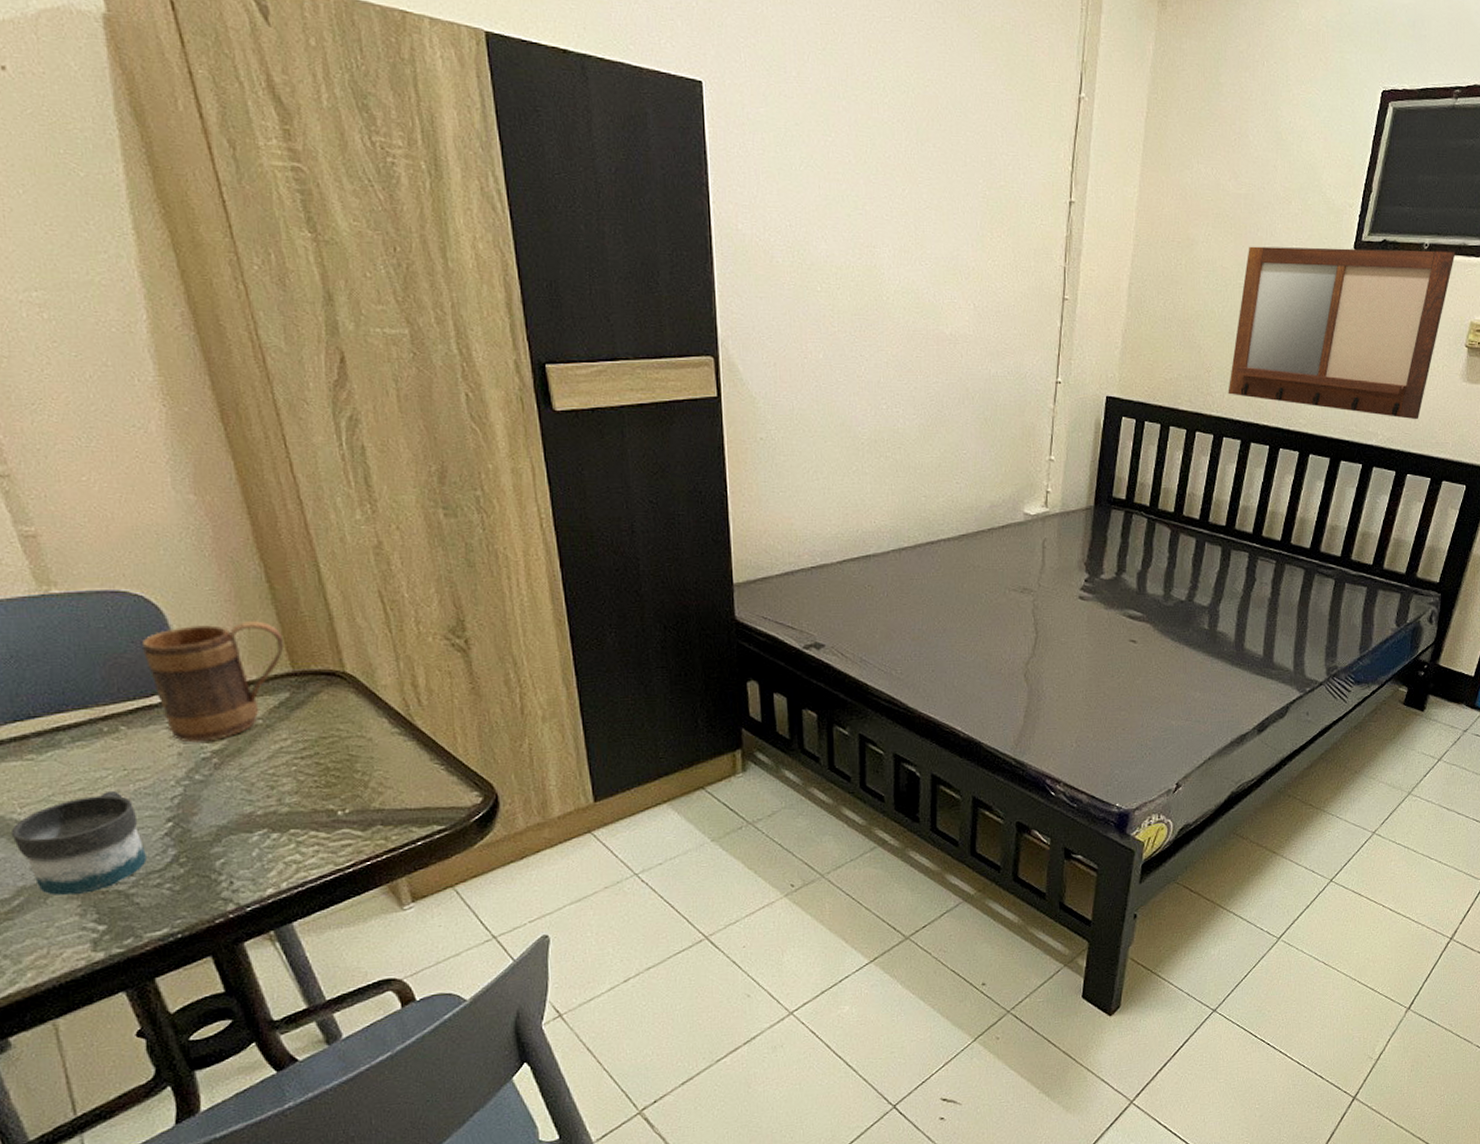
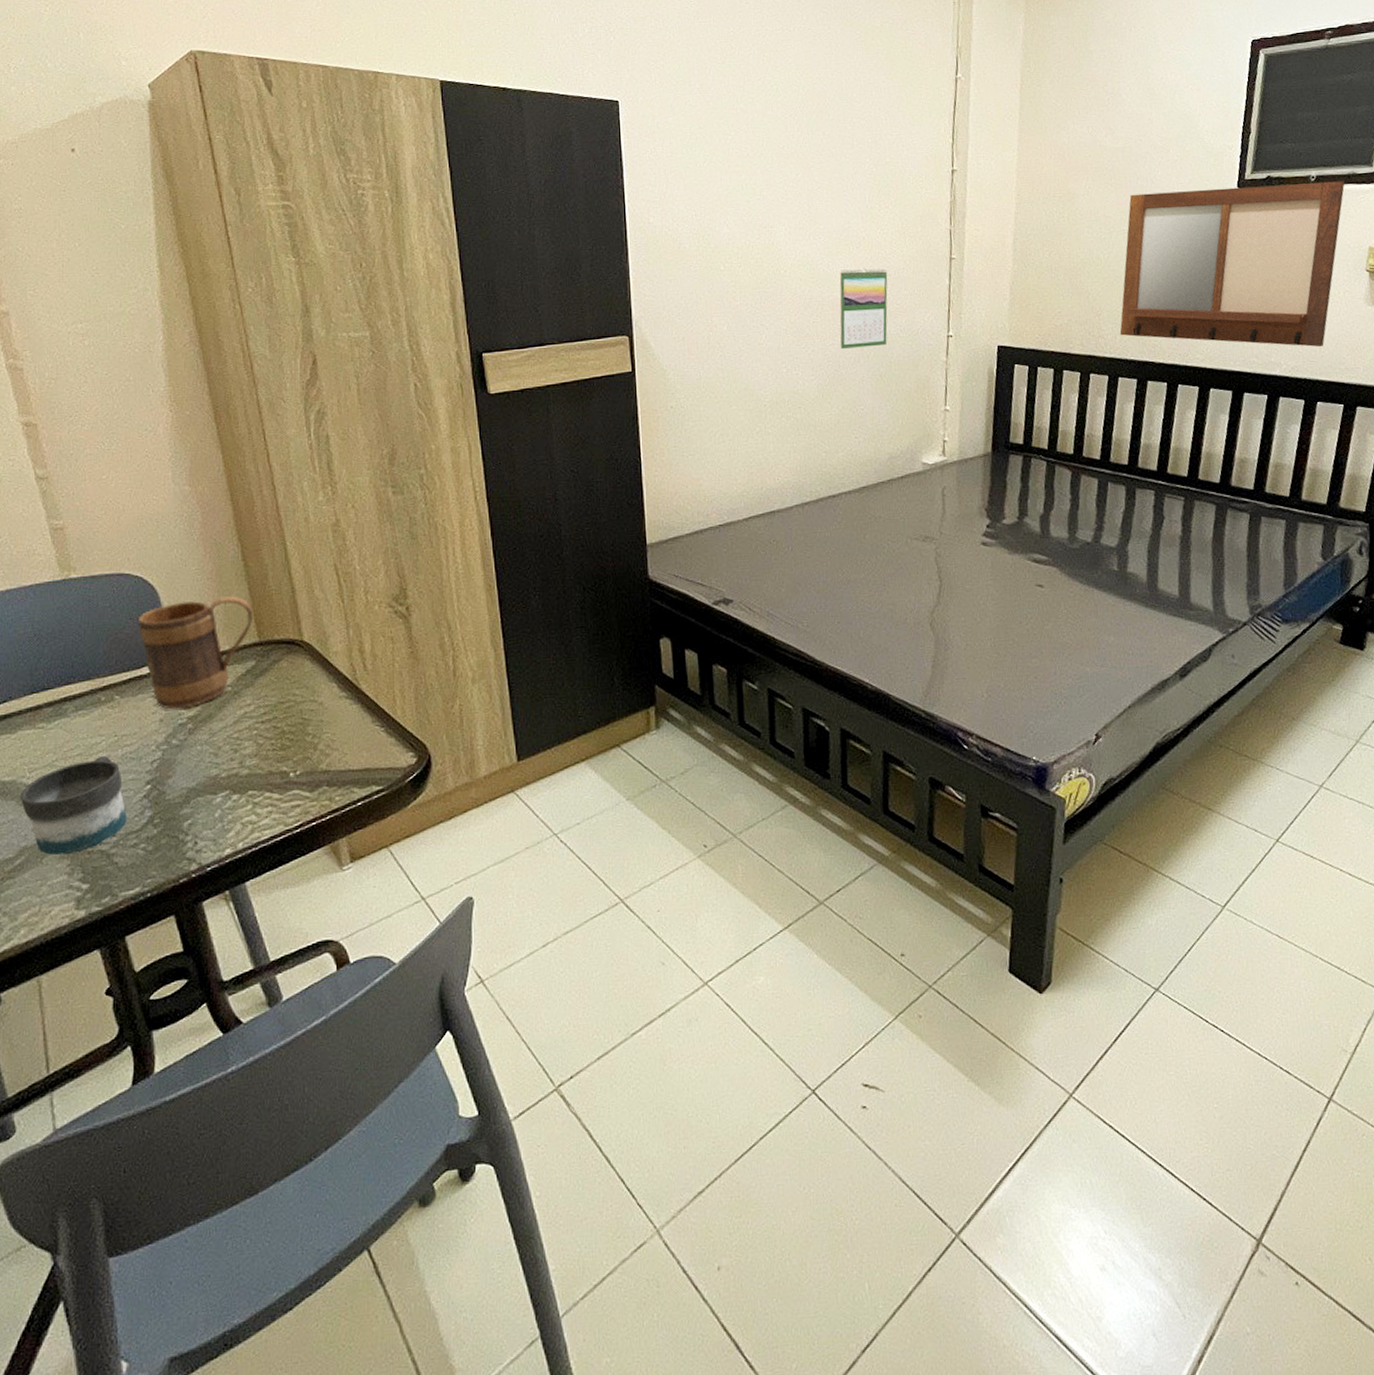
calendar: none [944,301,997,388] -> present [839,268,888,349]

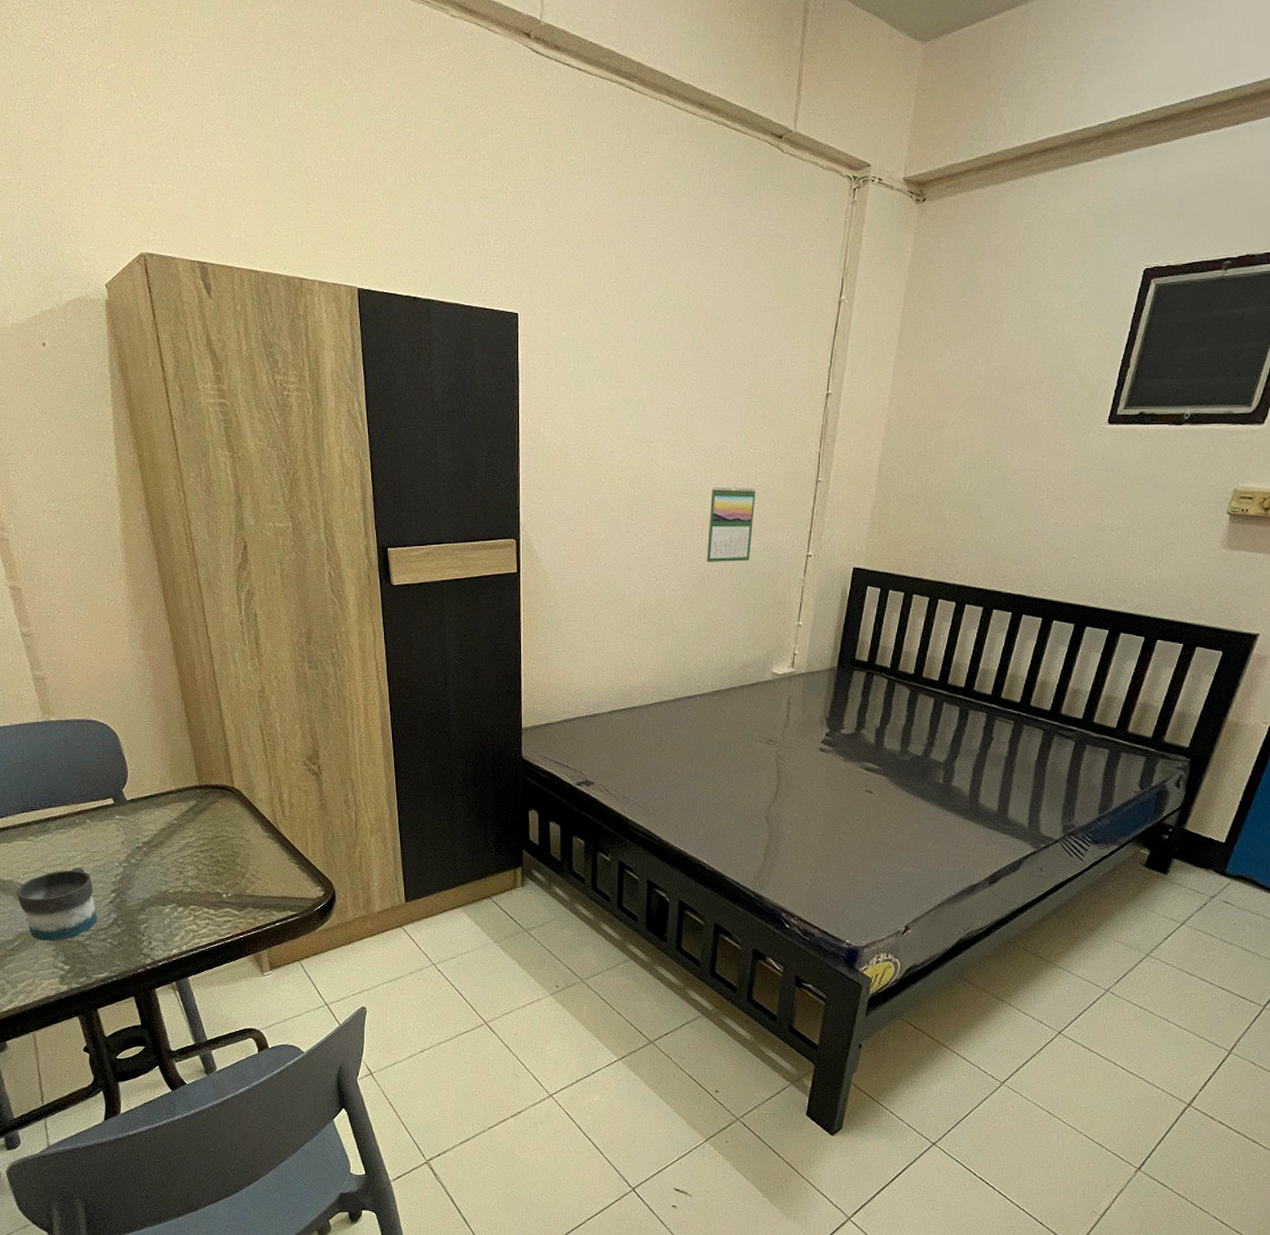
mug: present [137,596,253,710] -> none [103,745,195,835]
writing board: present [1119,180,1345,347] -> none [972,420,1219,587]

